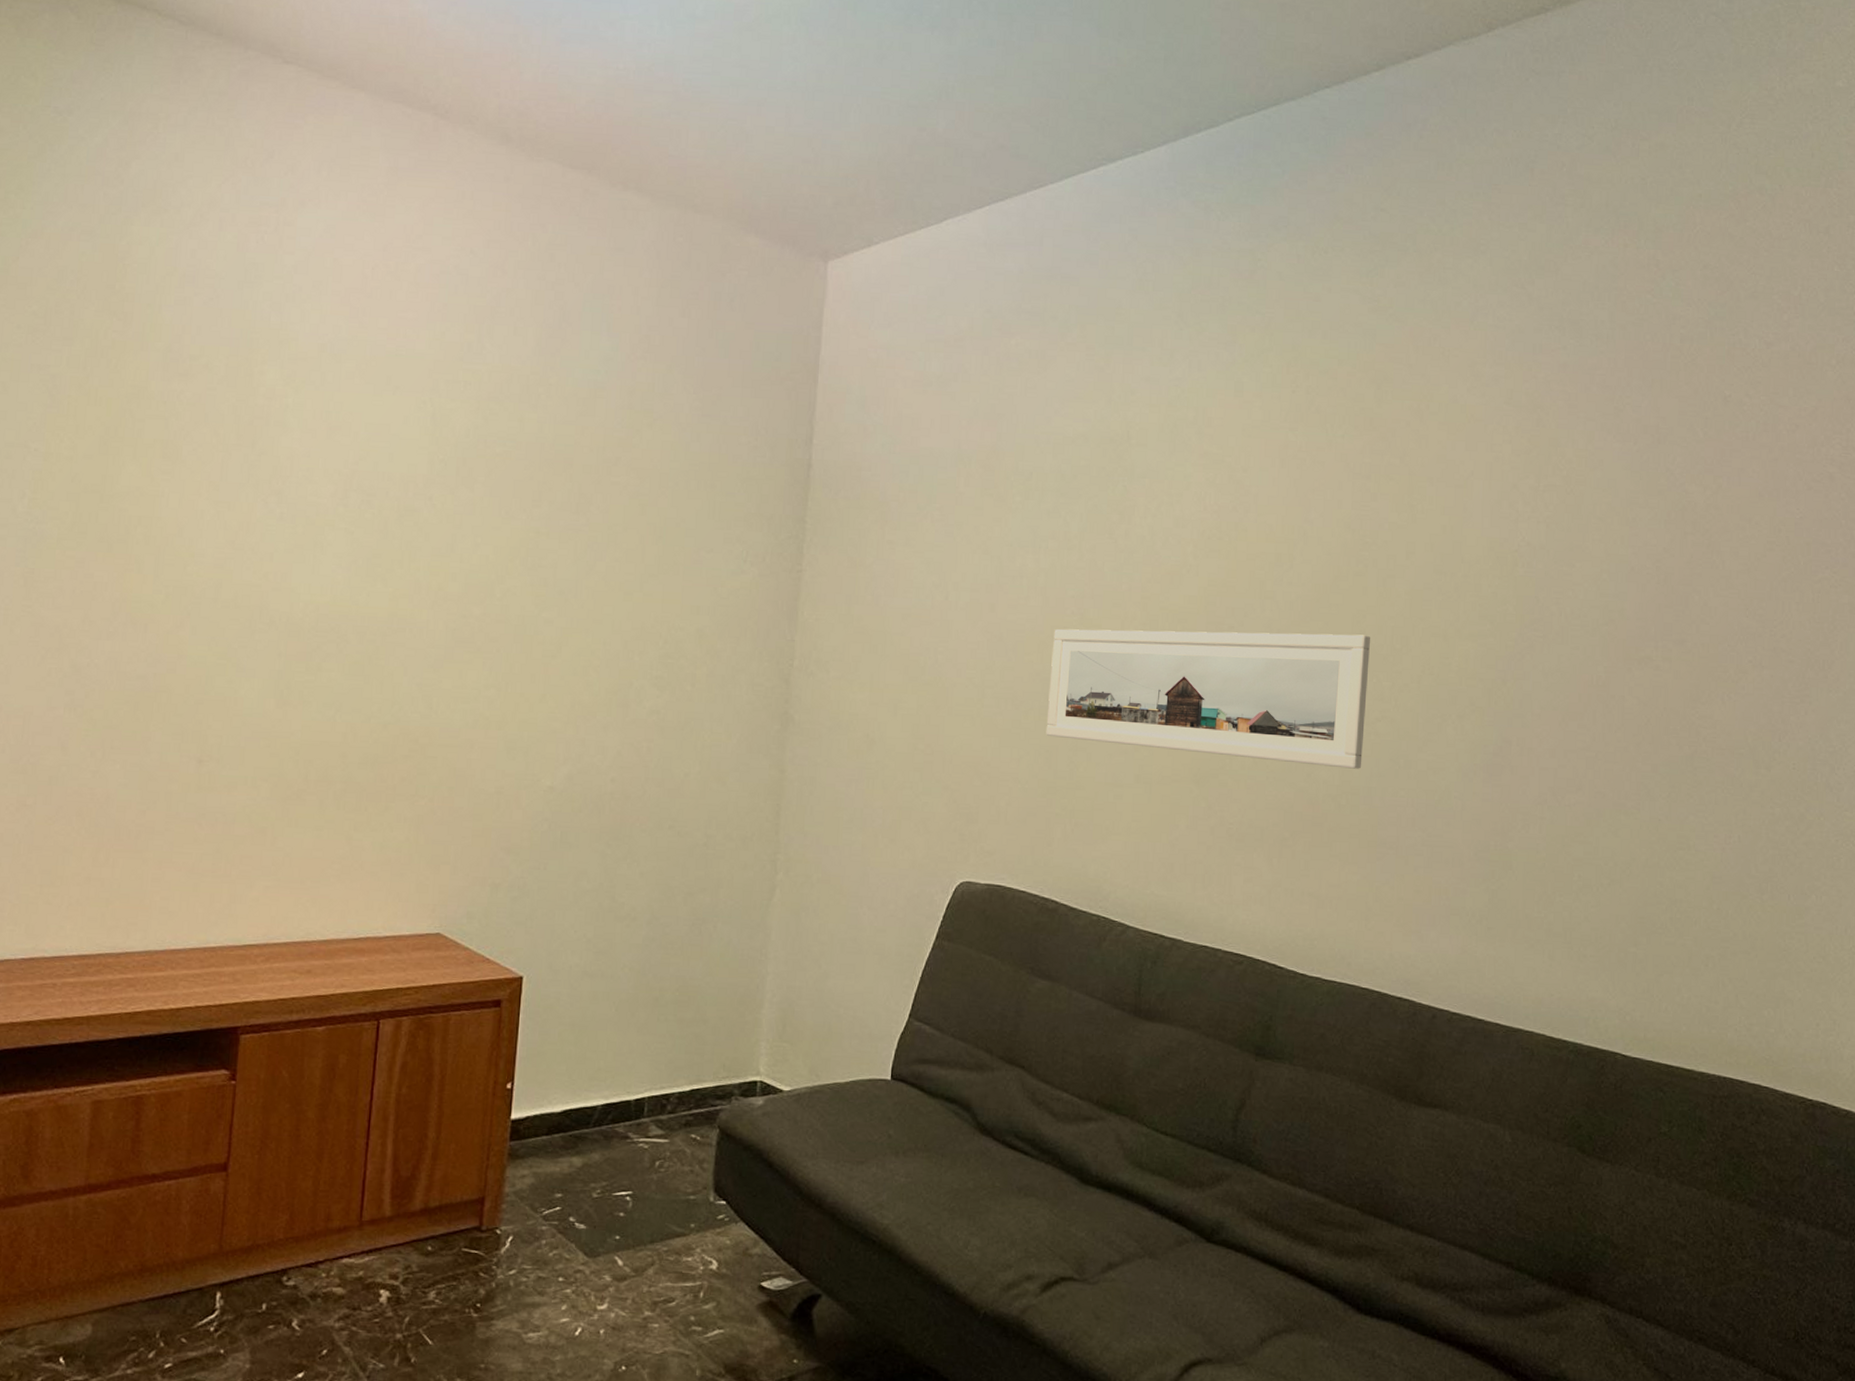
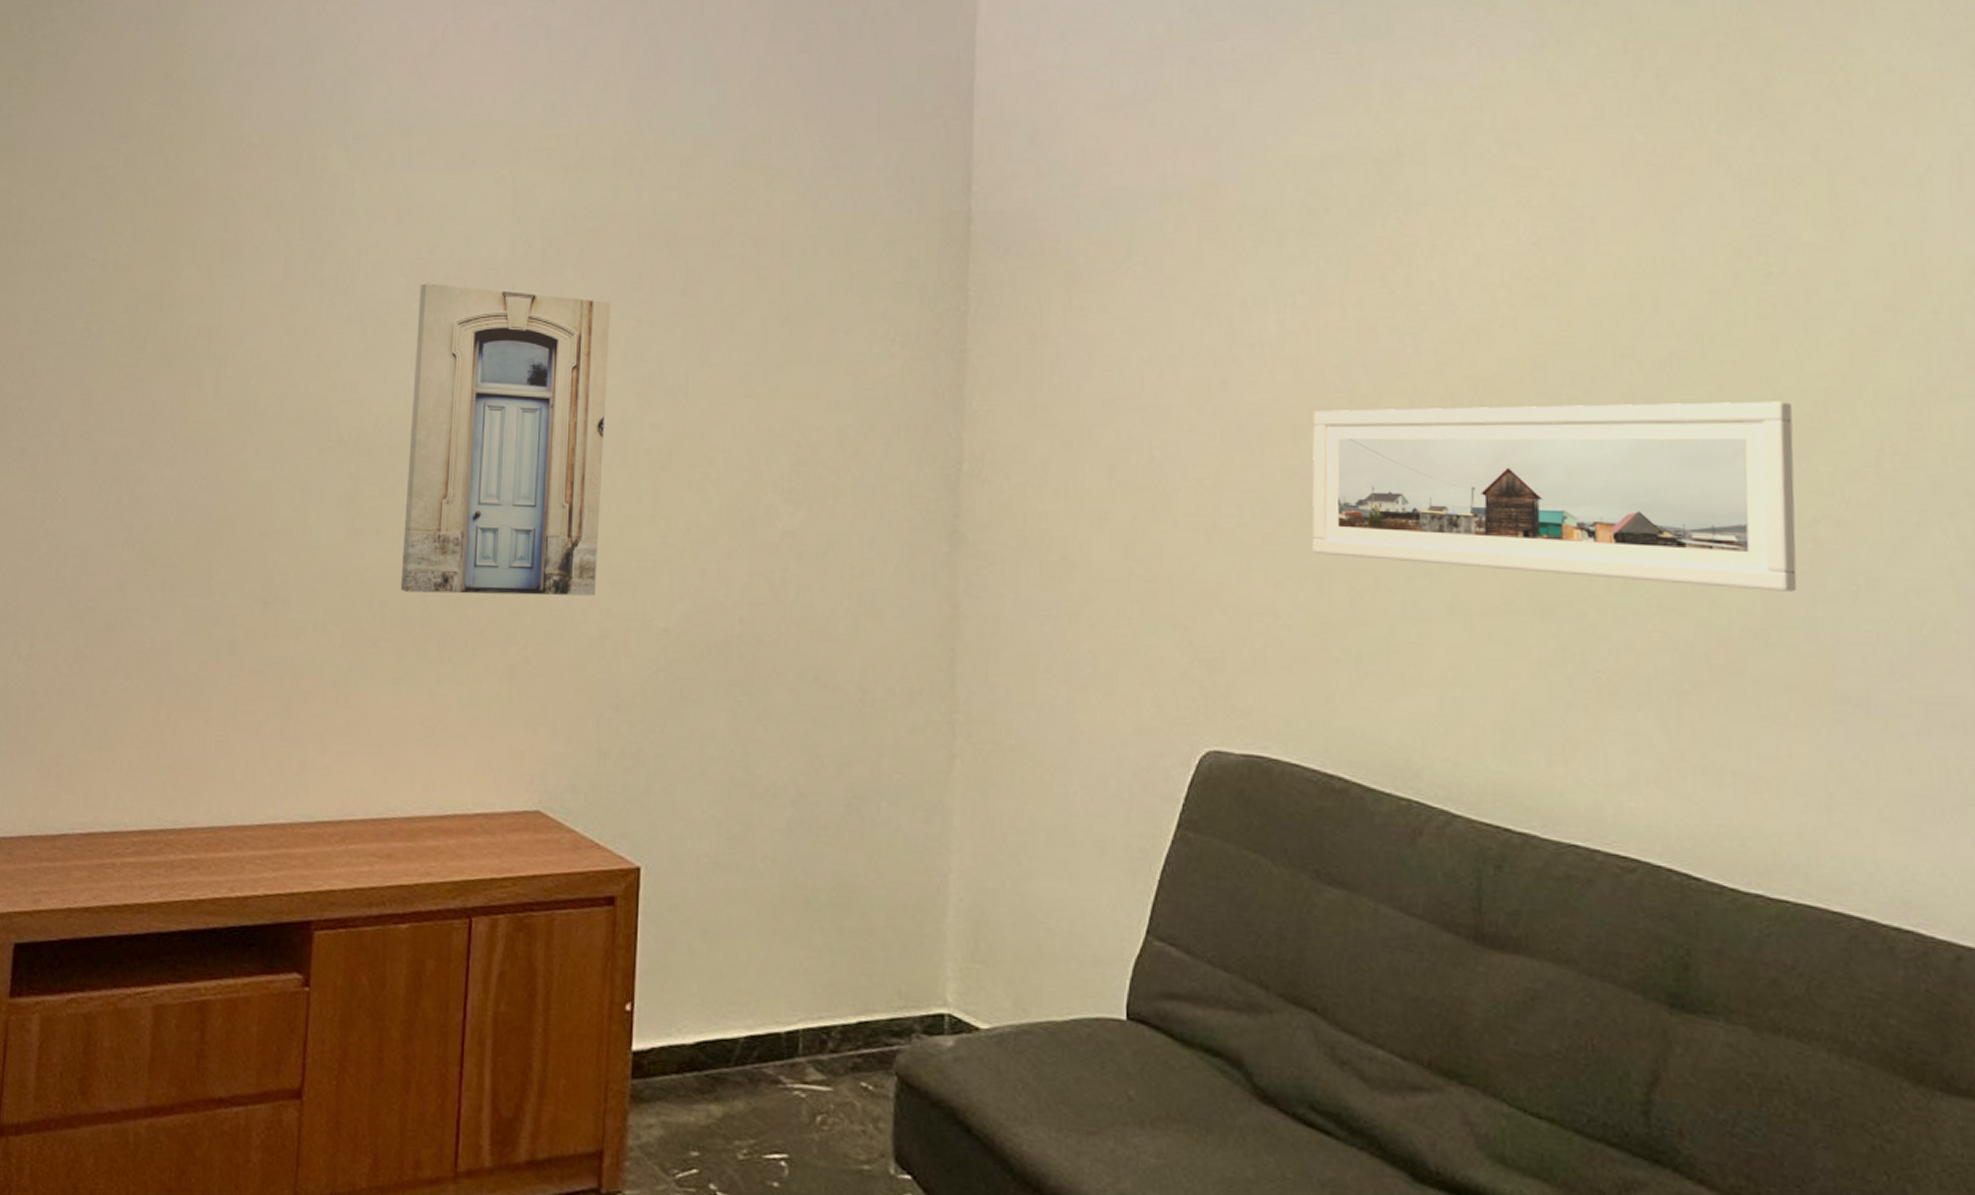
wall art: none [323,490,514,759] -> present [400,283,610,596]

